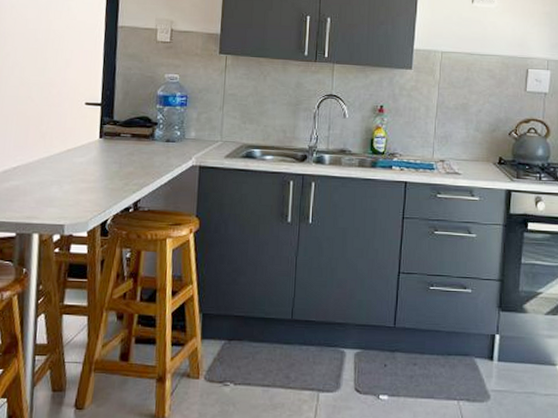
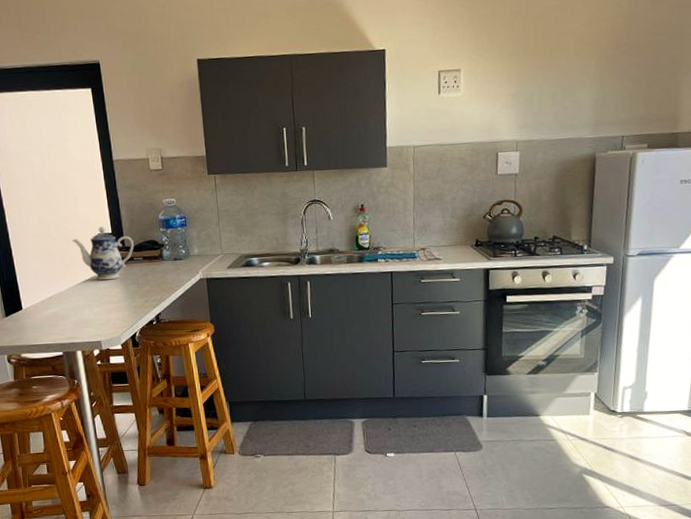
teapot: none [54,95,124,156] -> present [72,226,134,281]

